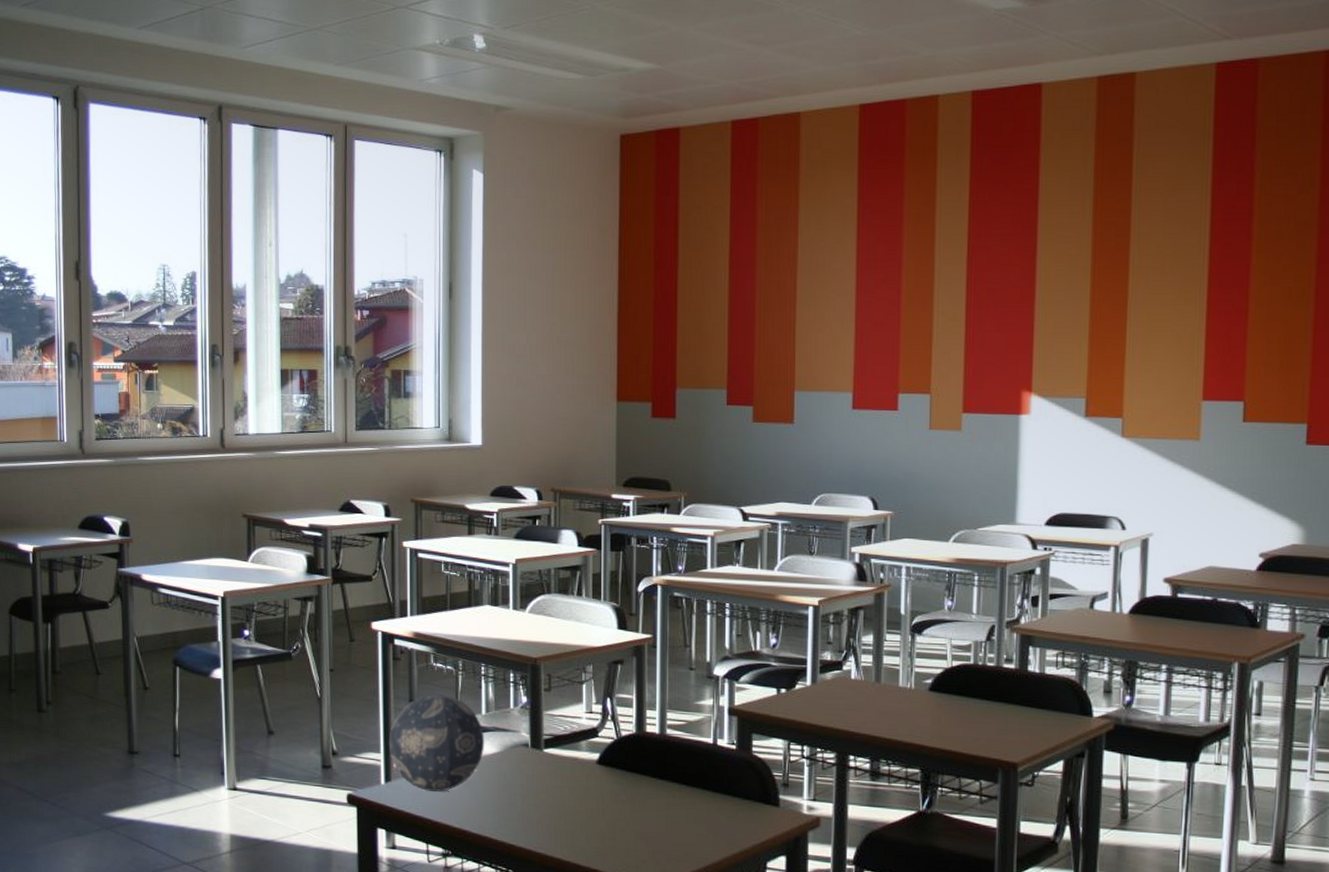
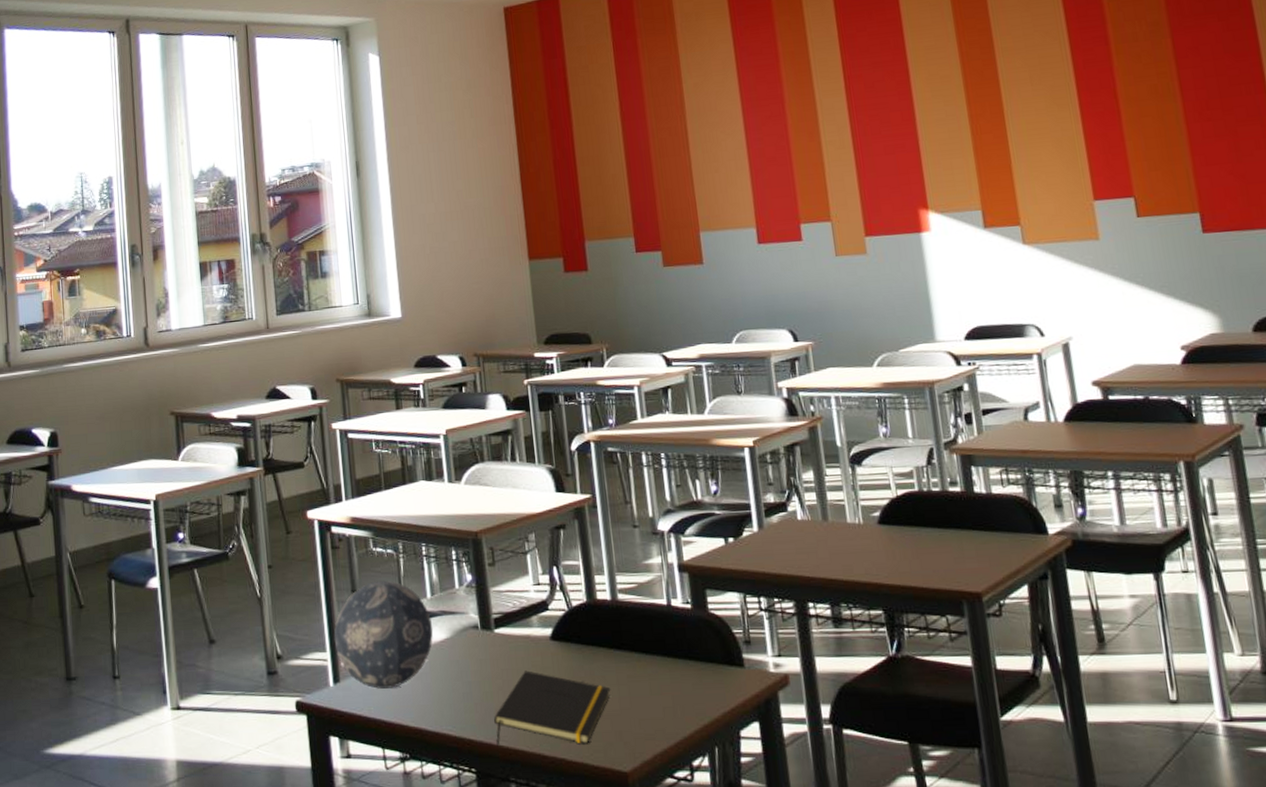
notepad: none [534,789,649,859] -> present [493,670,611,746]

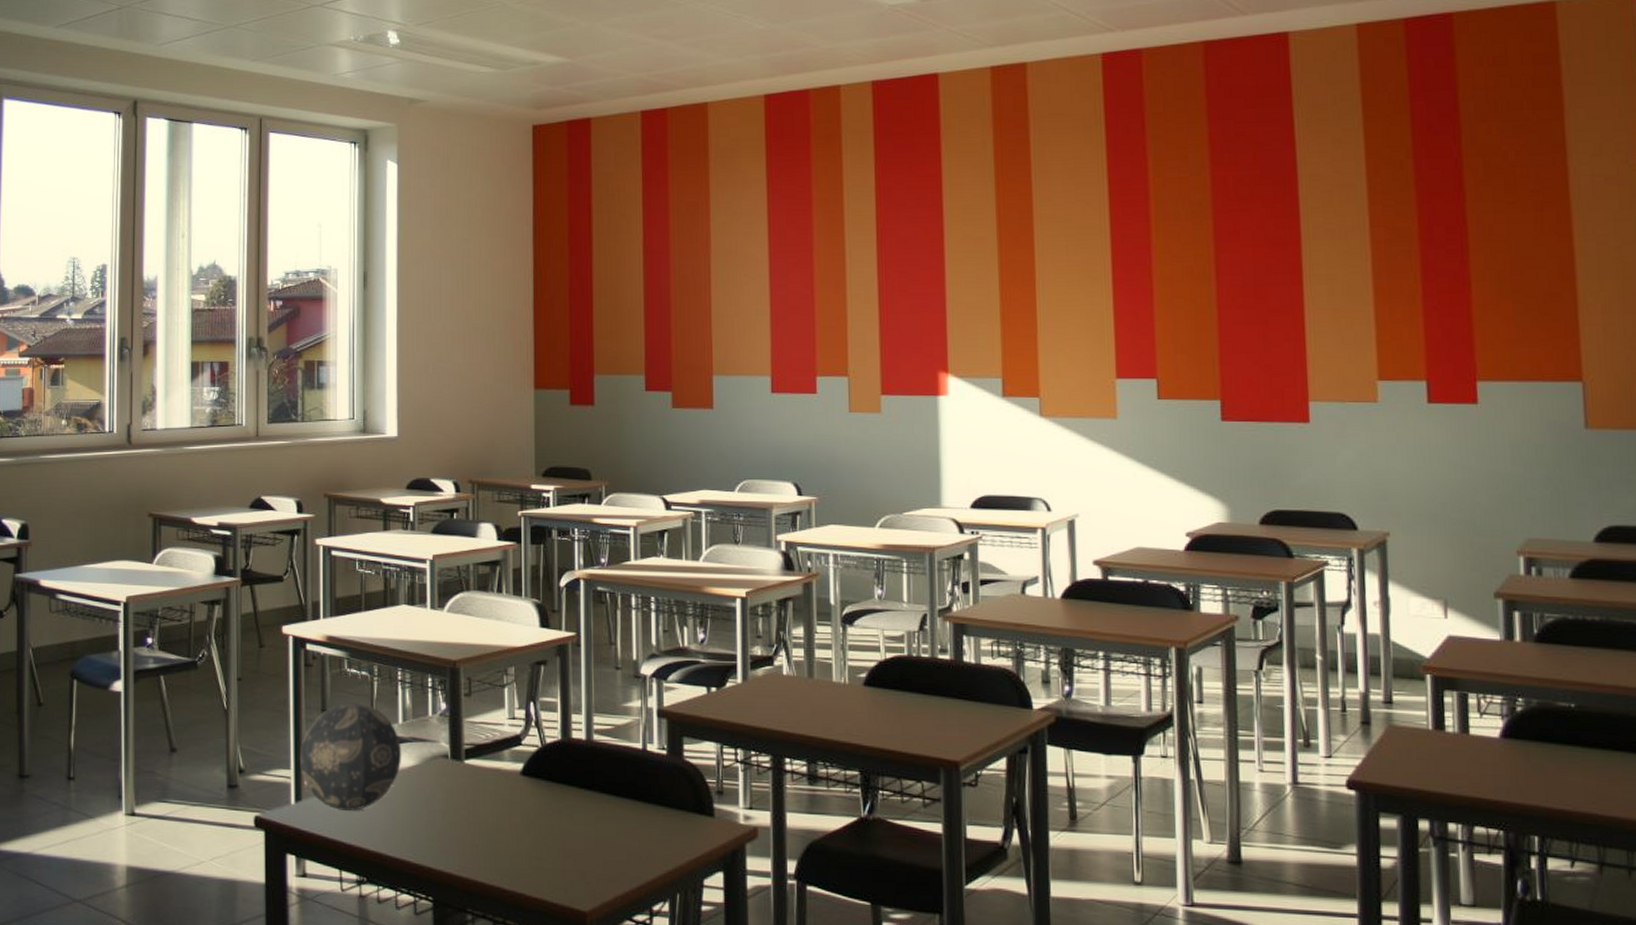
notepad: present [493,670,611,746] -> none [455,803,577,881]

